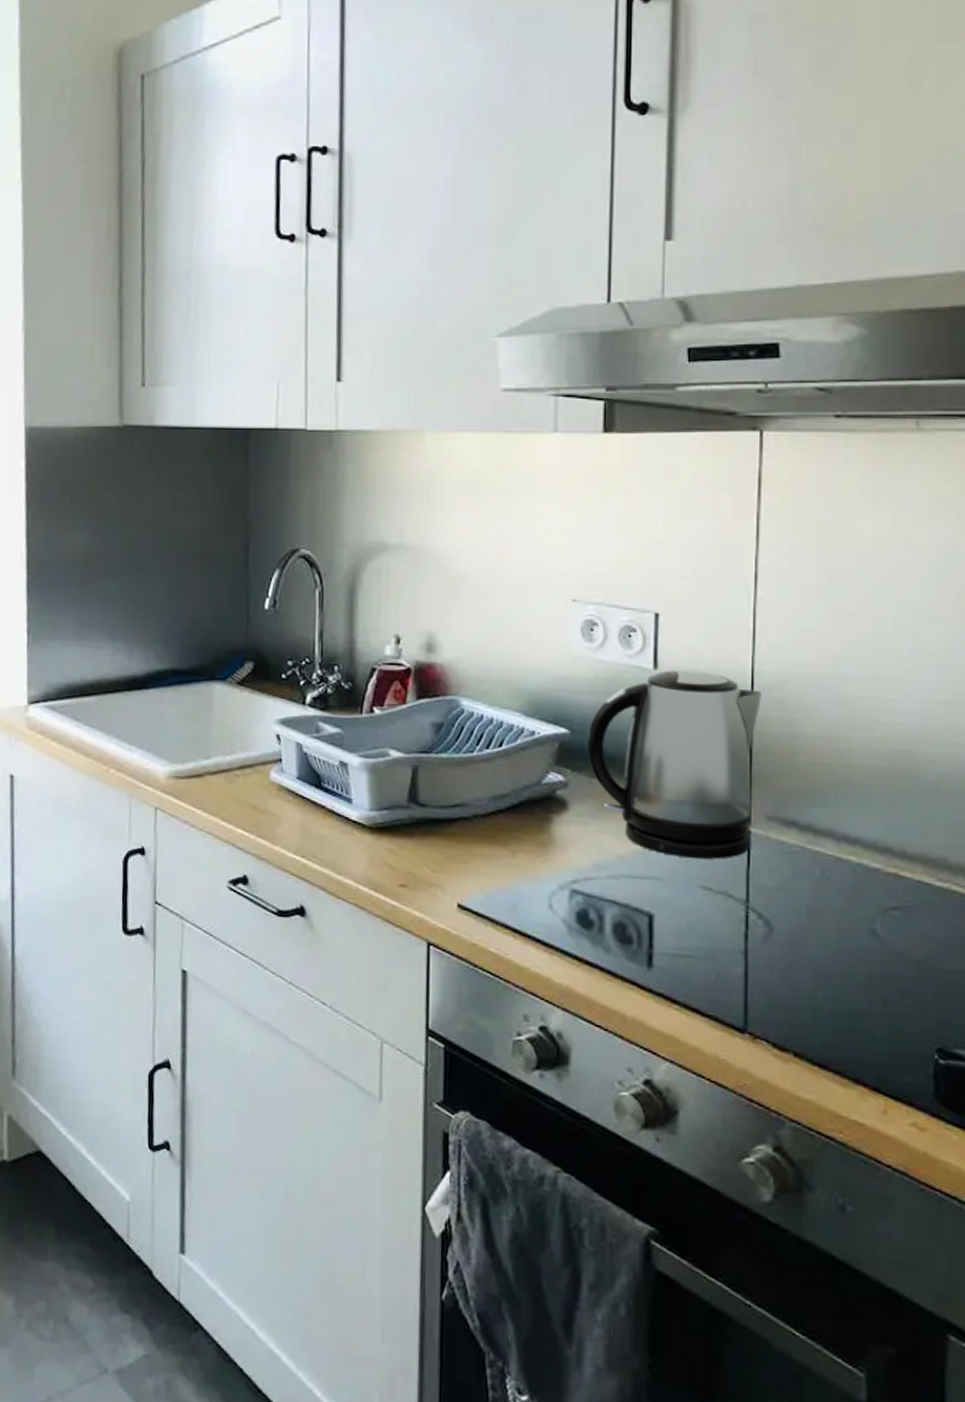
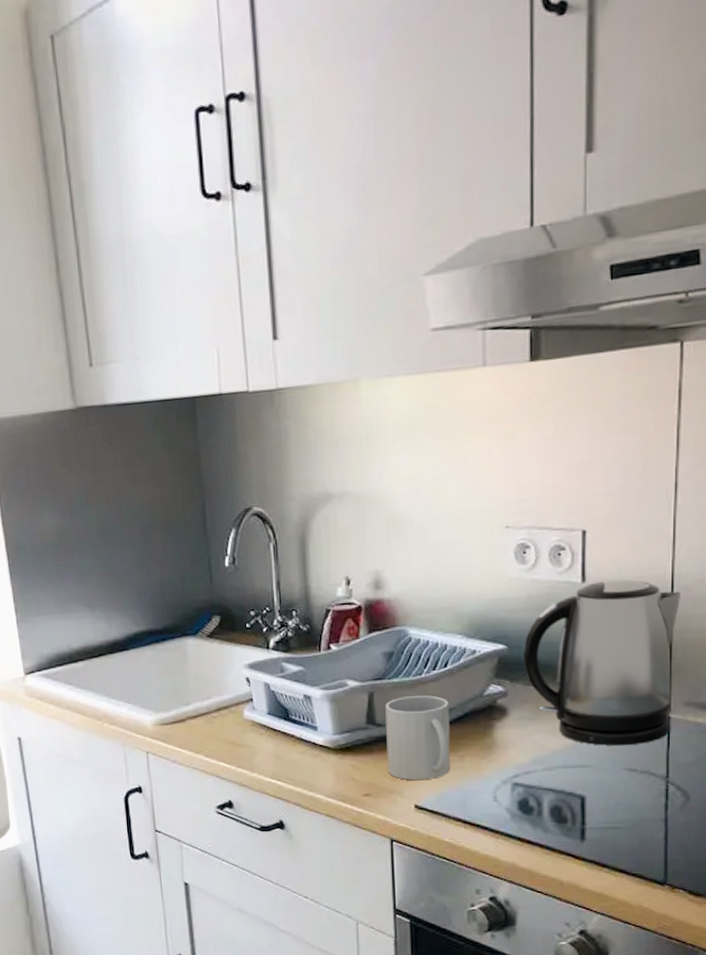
mug: none [429,775,503,876] -> present [384,695,451,781]

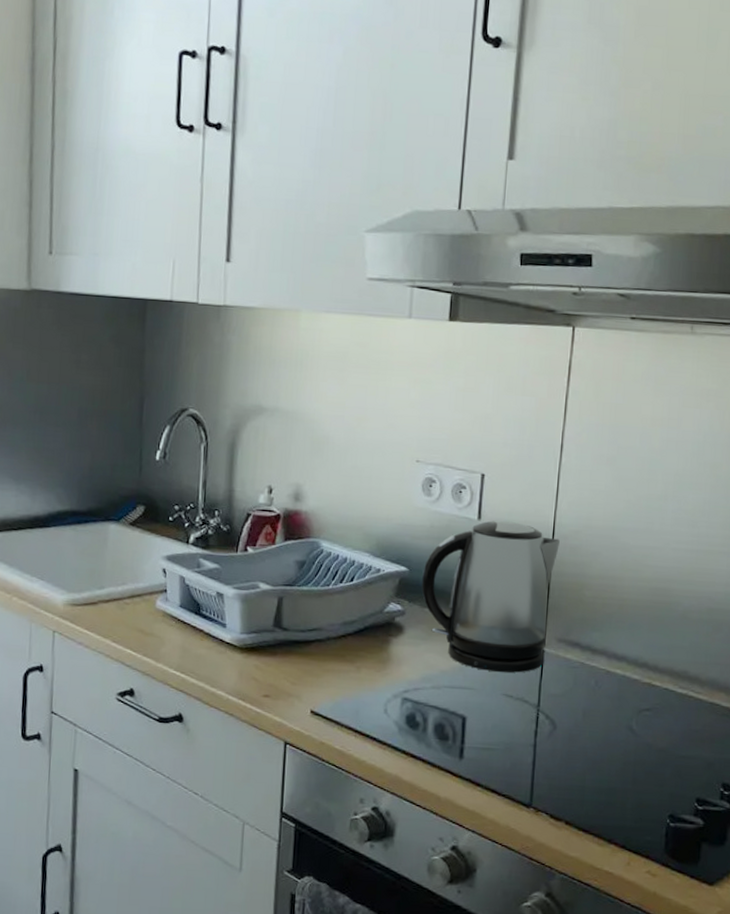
mug: present [384,695,451,781] -> none [288,604,352,687]

